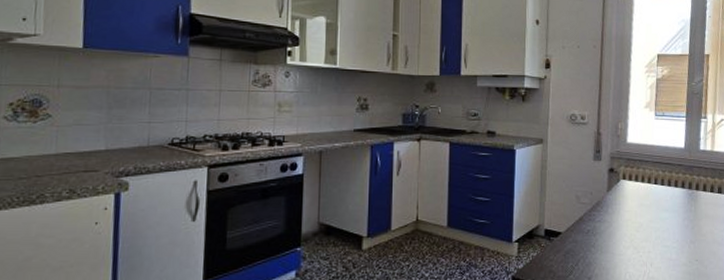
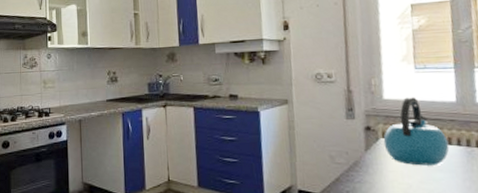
kettle: none [623,141,675,206] -> present [383,96,450,166]

